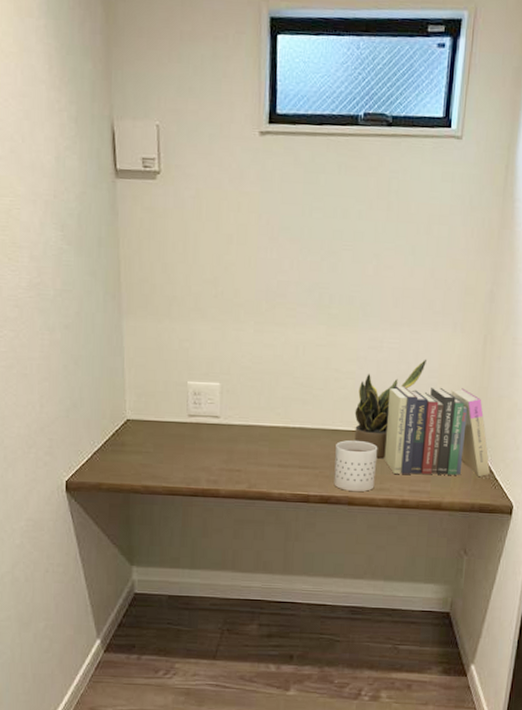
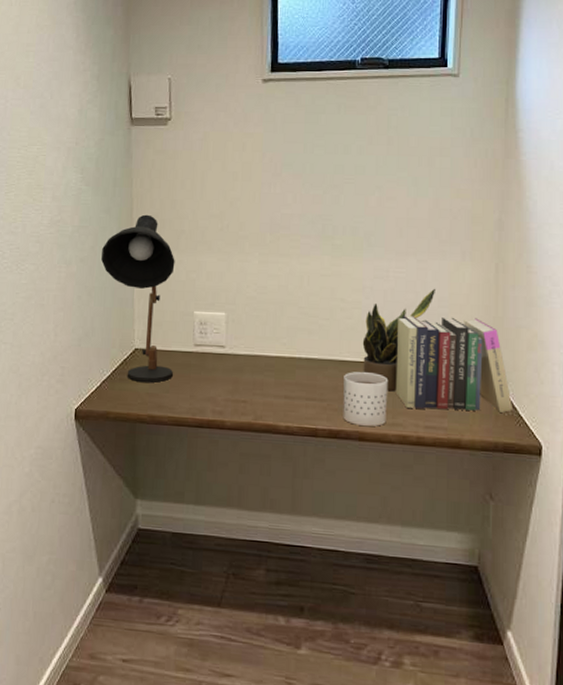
desk lamp: none [88,278,167,453] -> present [101,214,175,383]

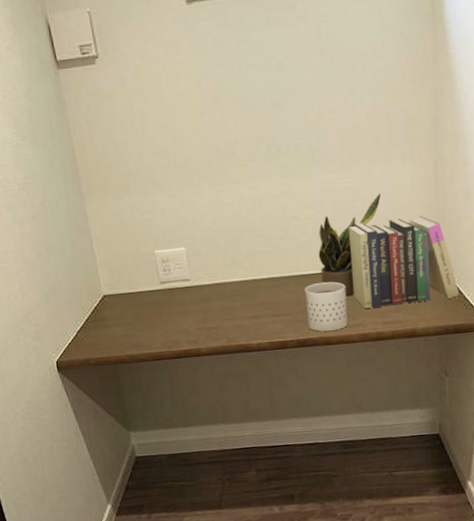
desk lamp: present [101,214,175,383] -> none [52,161,144,326]

